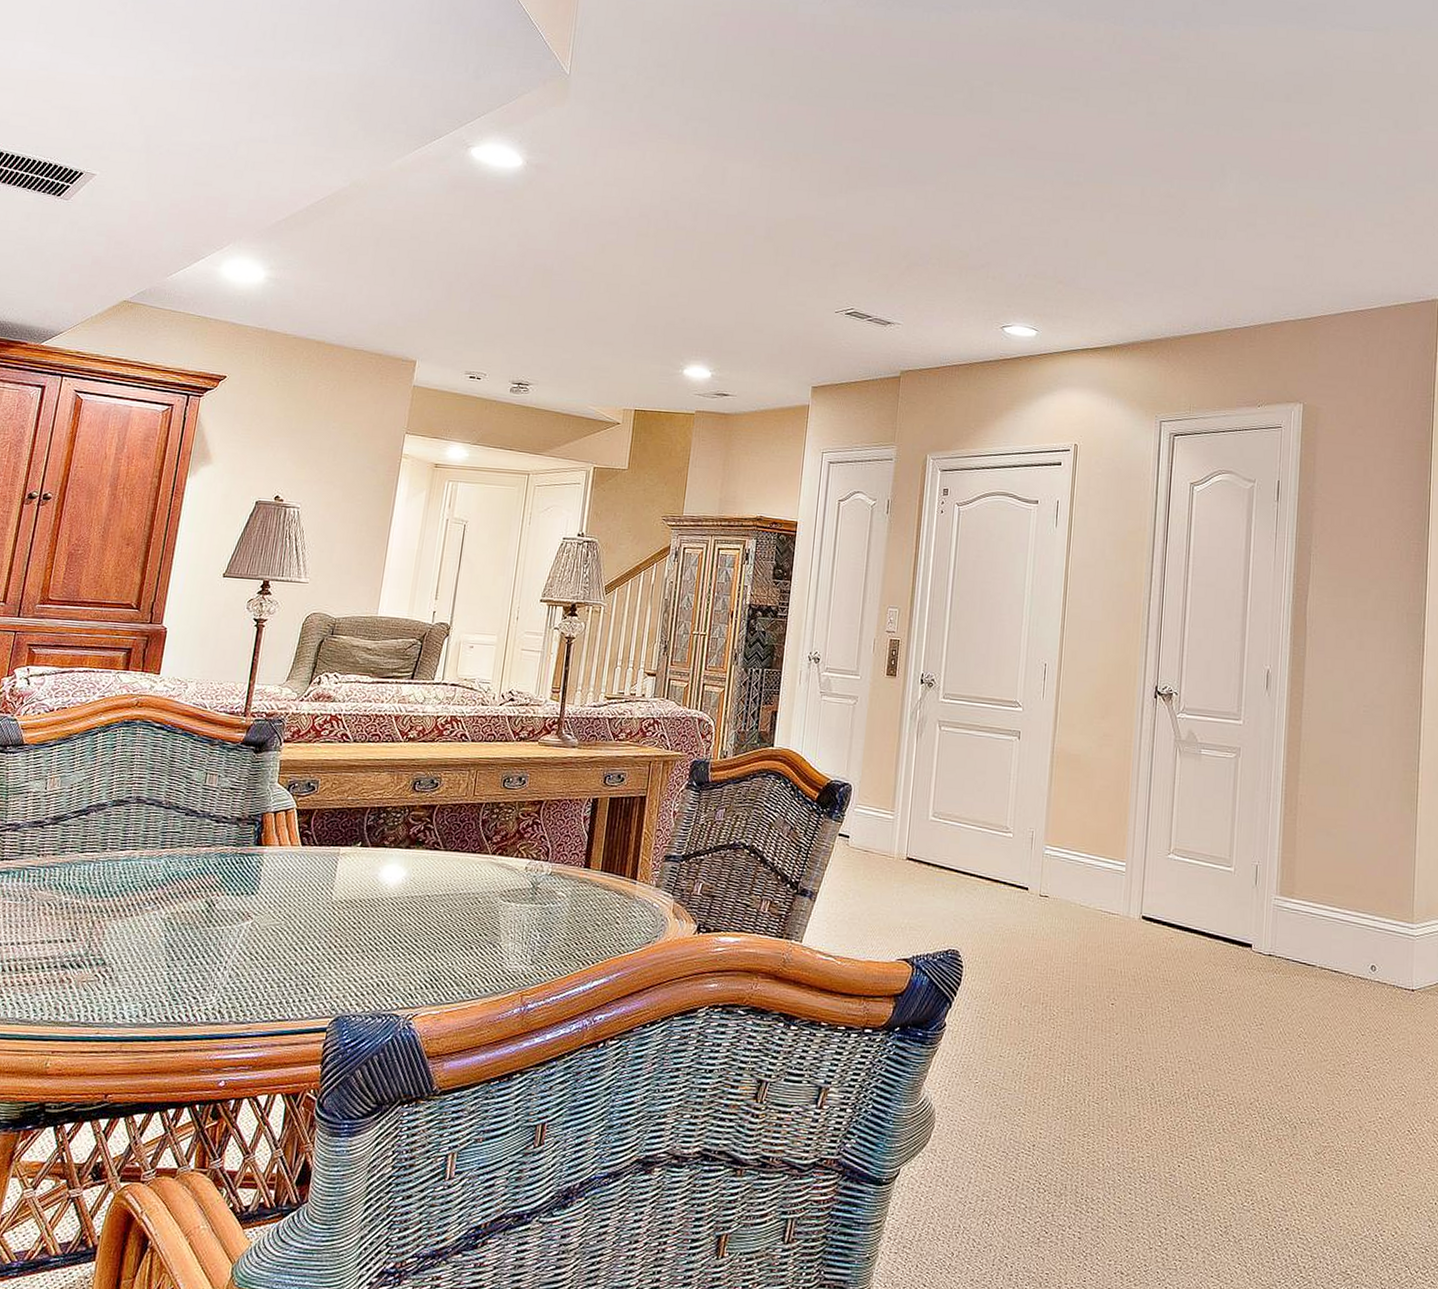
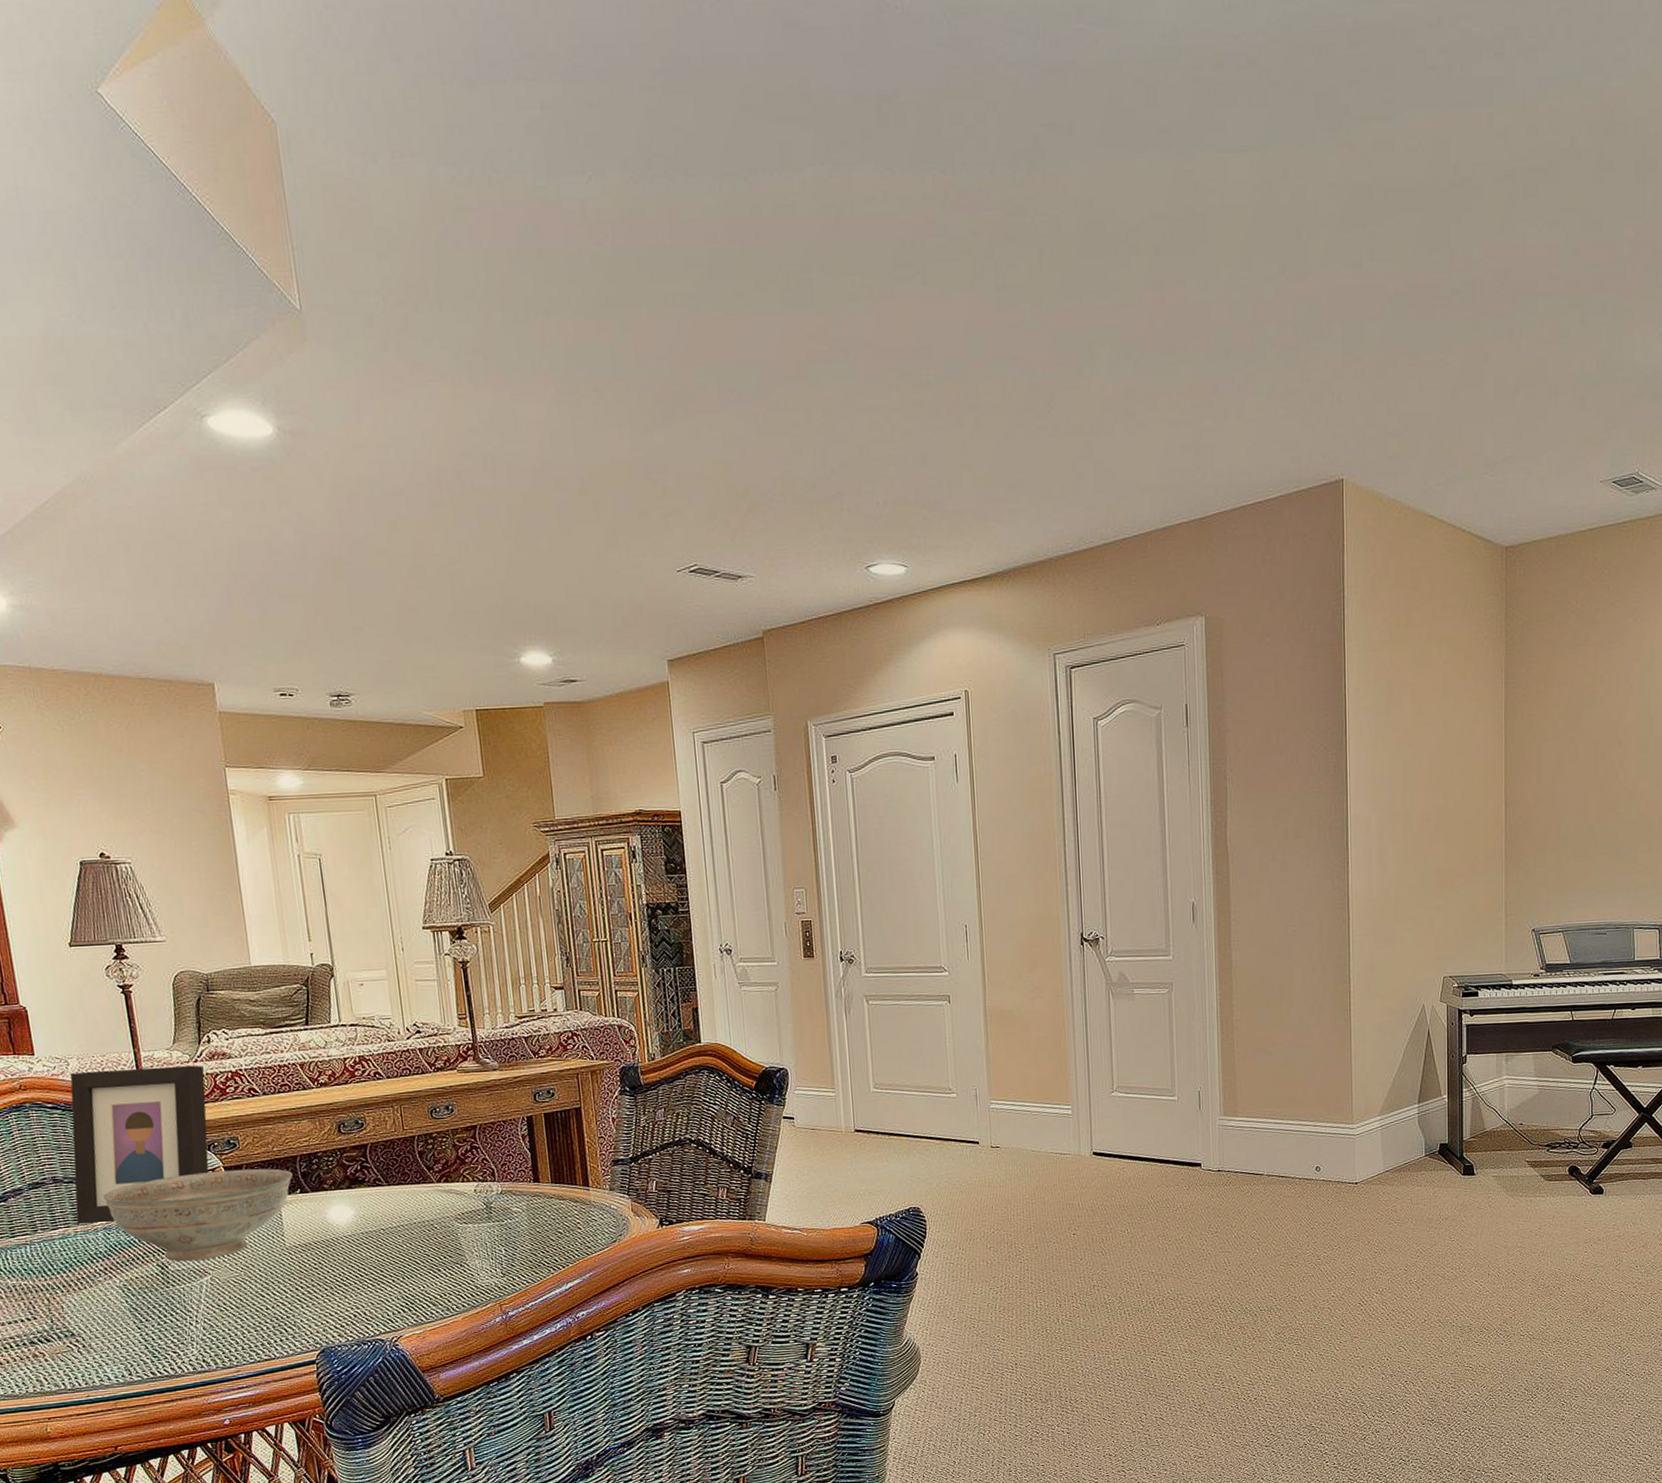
picture frame: none [145,696,307,851] -> present [70,1065,209,1225]
decorative bowl: none [177,811,359,903] -> present [103,1168,293,1262]

